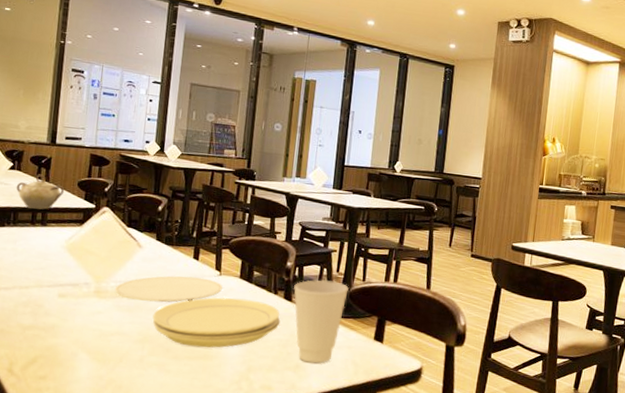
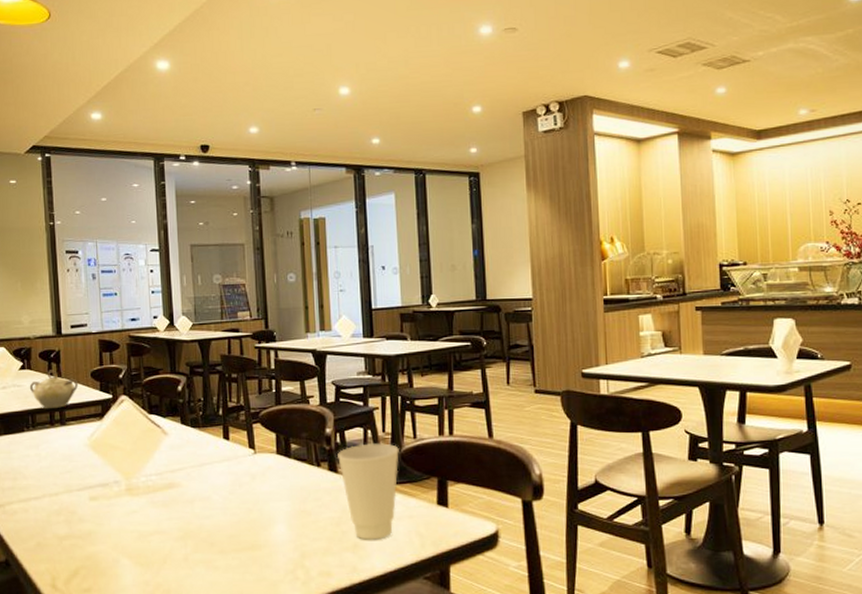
plate: present [114,275,223,303] -> none [146,459,260,493]
plate: present [152,297,281,348] -> none [190,476,329,537]

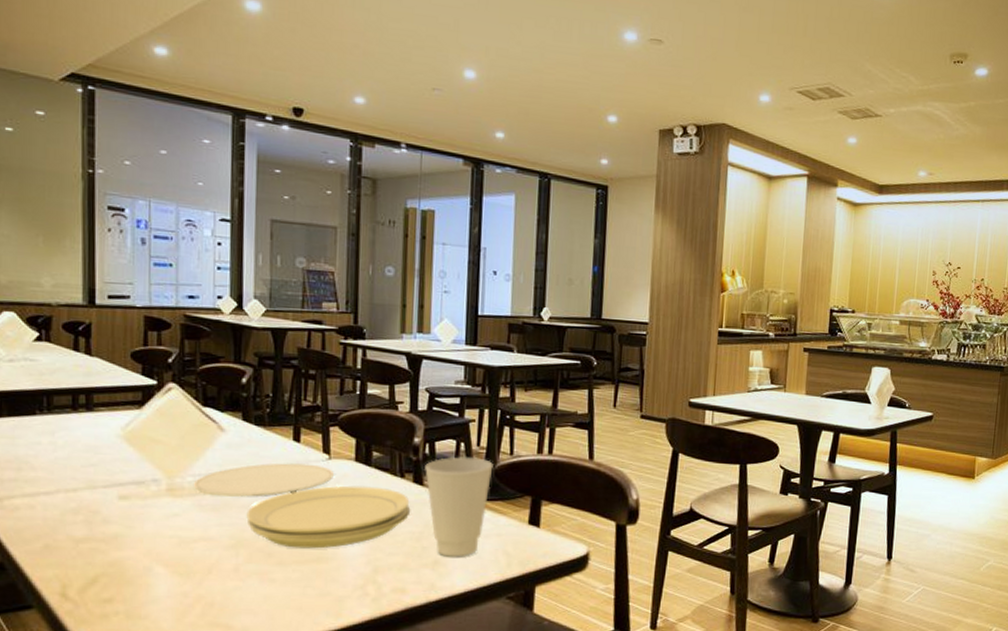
sugar bowl: present [29,370,79,409] -> none [46,345,114,391]
plate: none [146,459,260,493] -> present [193,463,334,497]
plate: none [190,476,329,537] -> present [246,485,411,549]

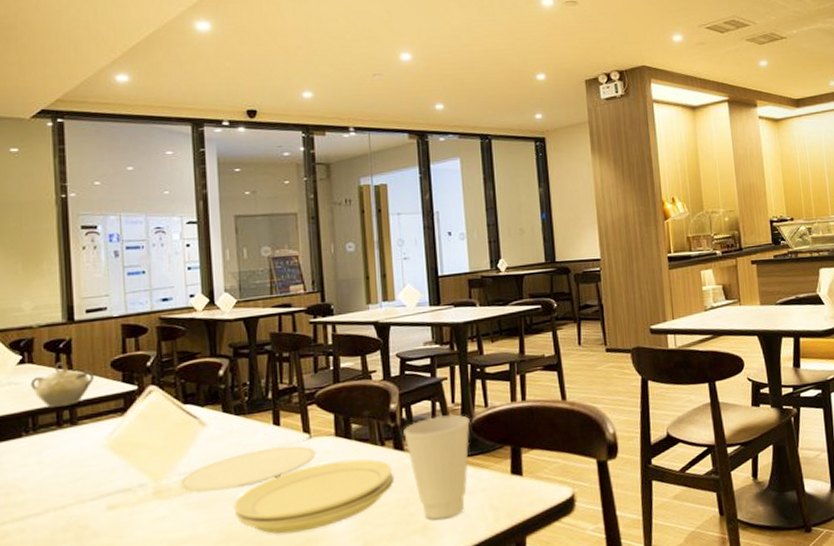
sugar bowl: none [46,345,114,391] -> present [30,362,95,409]

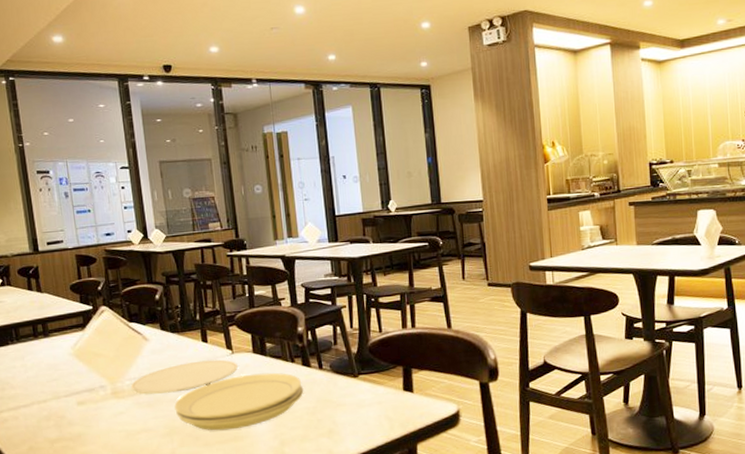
sugar bowl: present [30,362,95,409] -> none [10,285,59,323]
cup: present [403,414,470,520] -> none [310,338,367,426]

